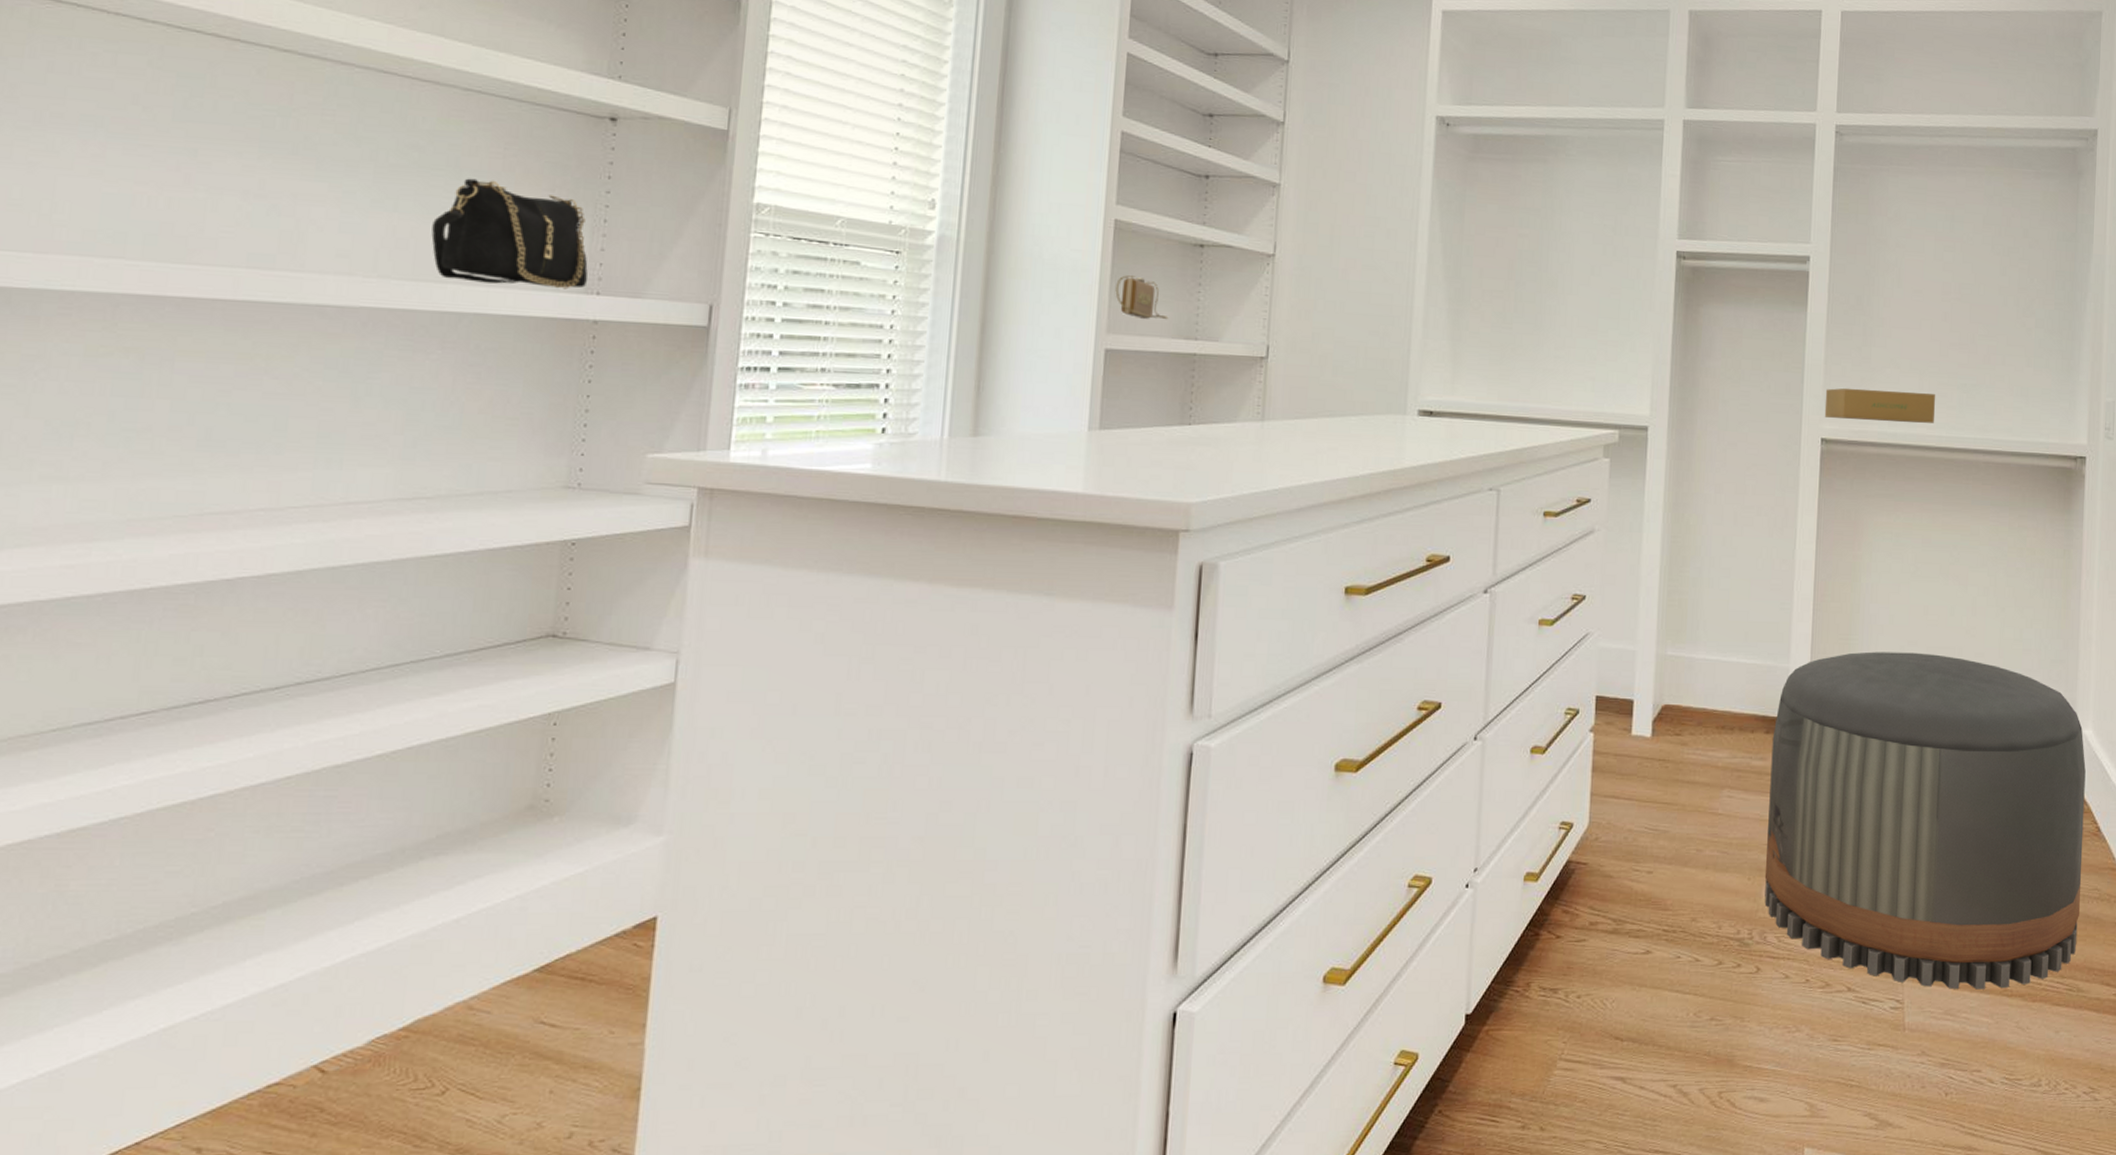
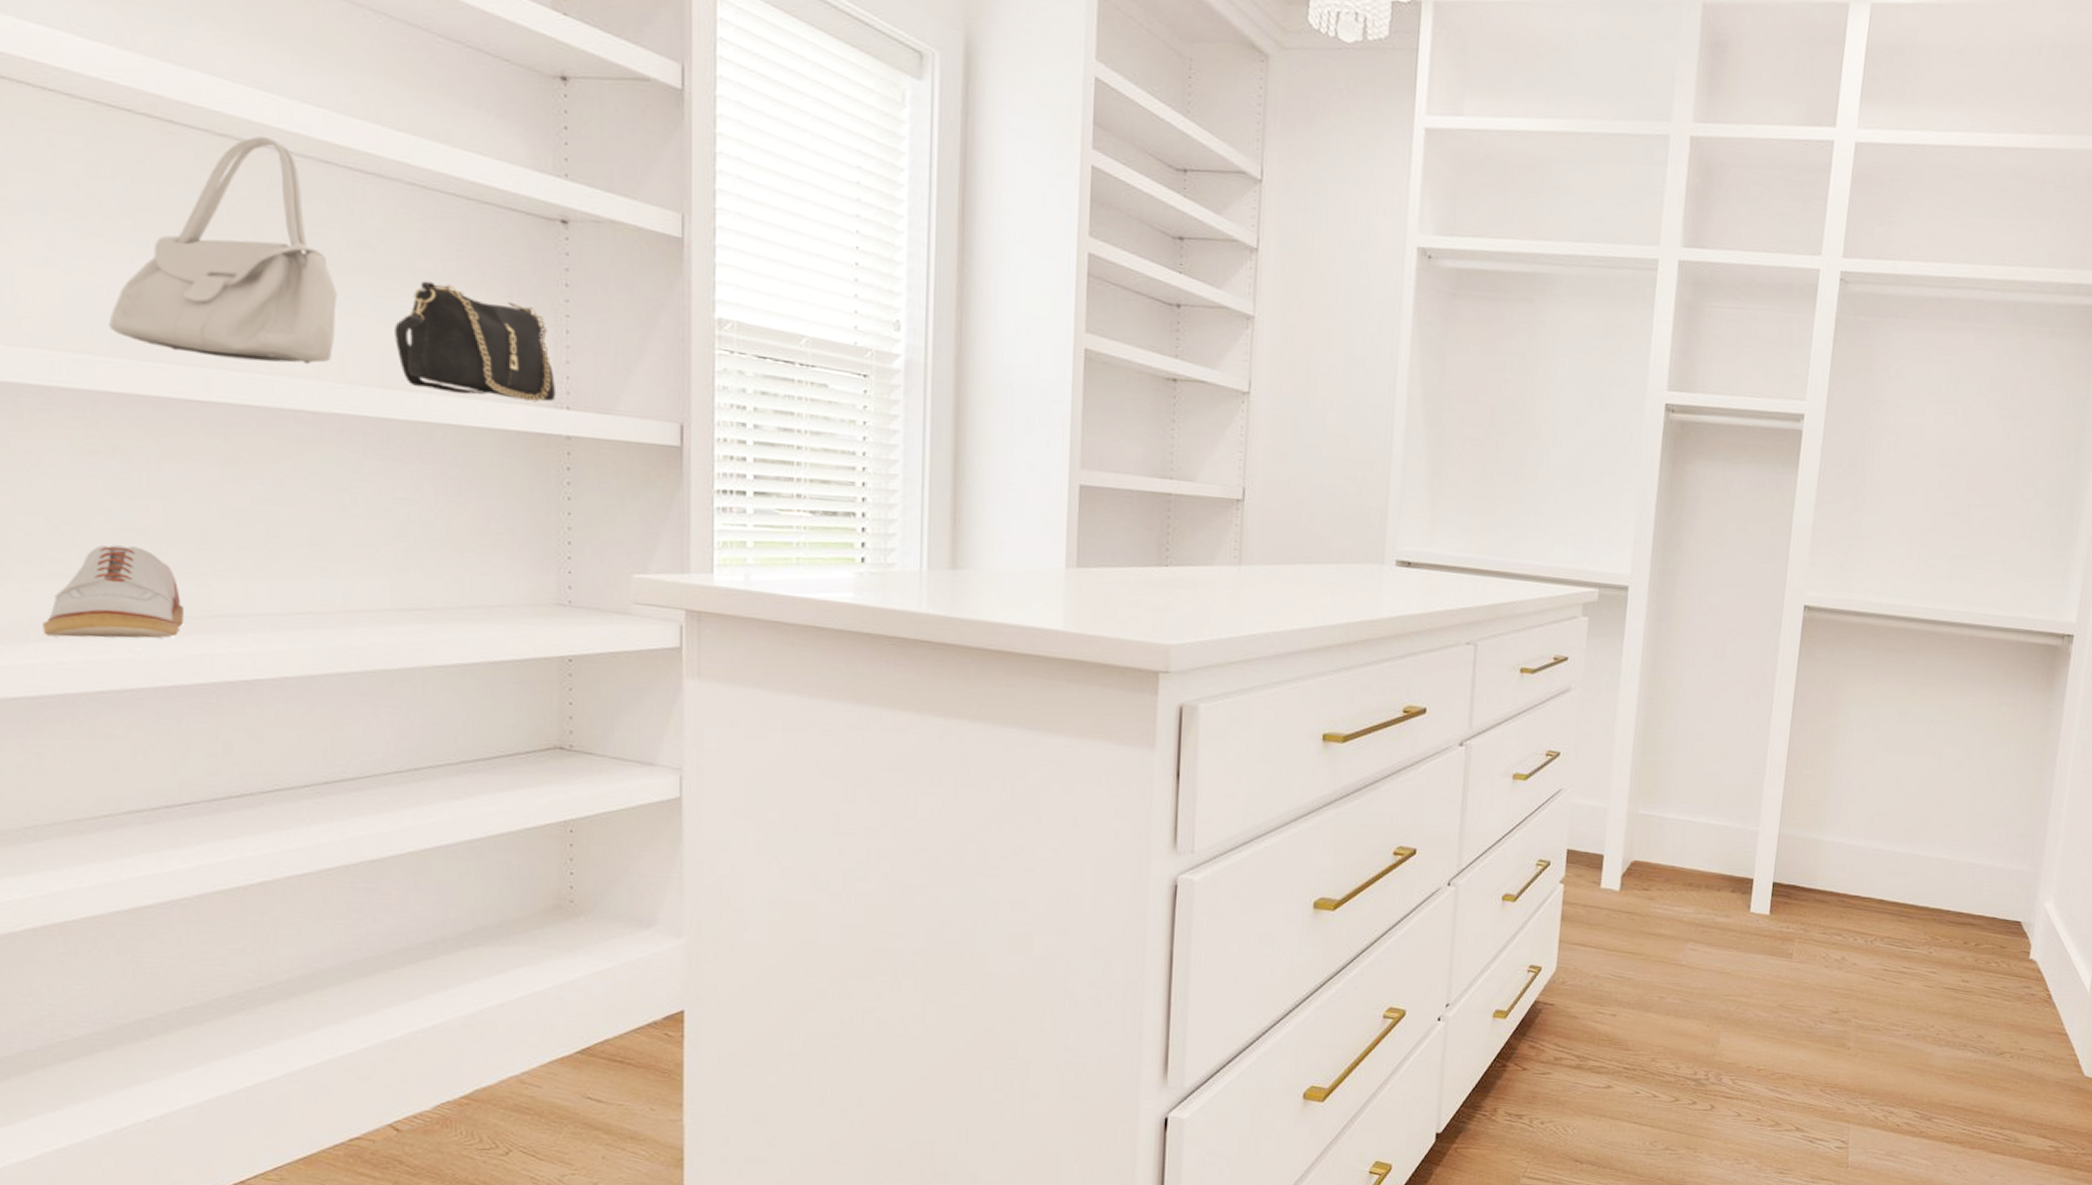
shoe: none [21,445,176,542] -> present [43,545,185,639]
handbag: none [143,51,380,261] -> present [108,136,338,365]
handbag: present [1115,275,1169,320] -> none [1088,408,1143,457]
pouf: present [1764,651,2086,990] -> none [1722,819,2044,1135]
box: present [1824,387,1936,424] -> none [1808,554,1925,595]

